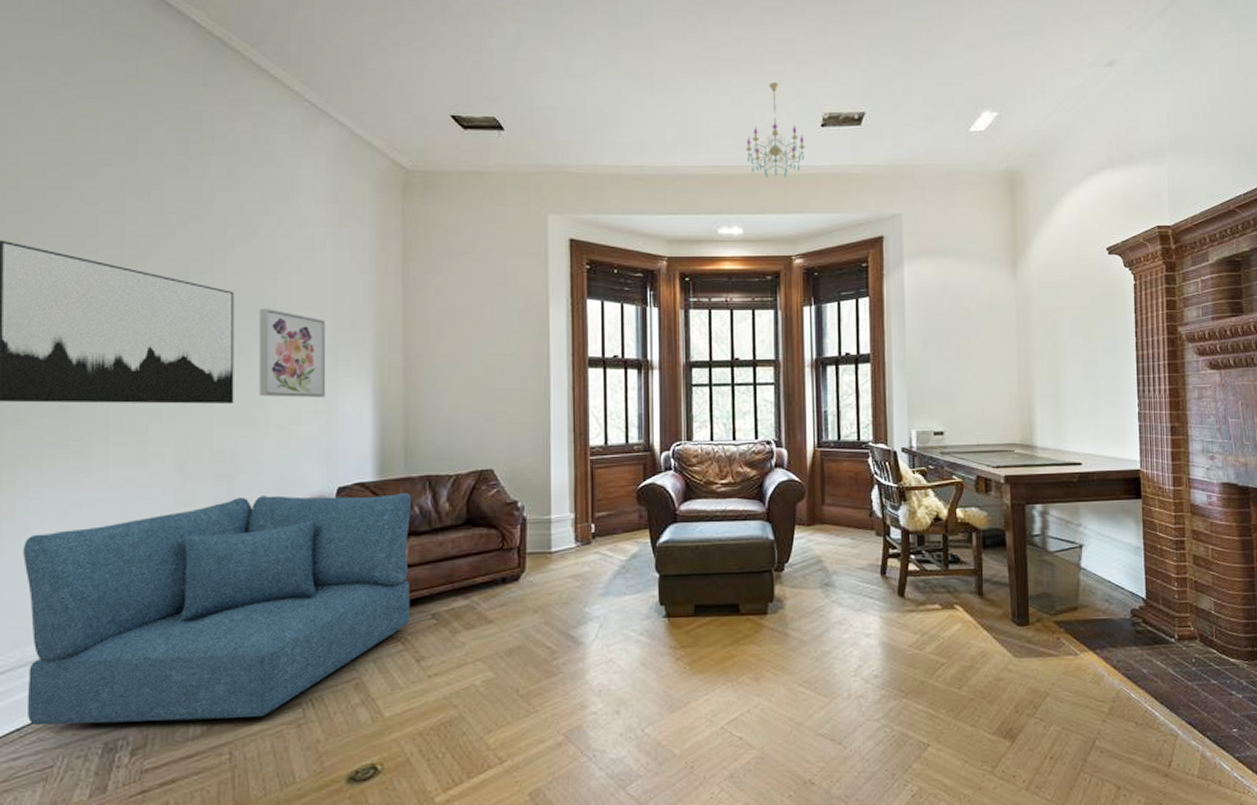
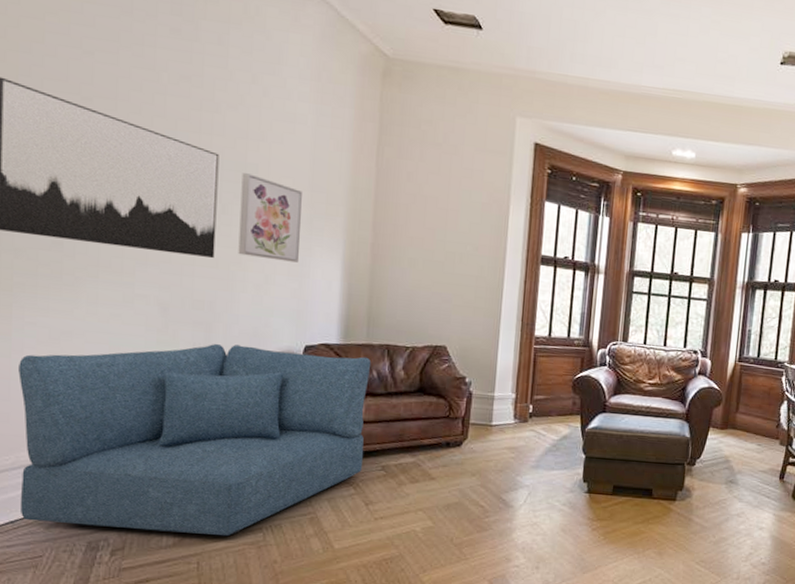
chandelier: present [746,81,806,178] -> none [707,14,763,109]

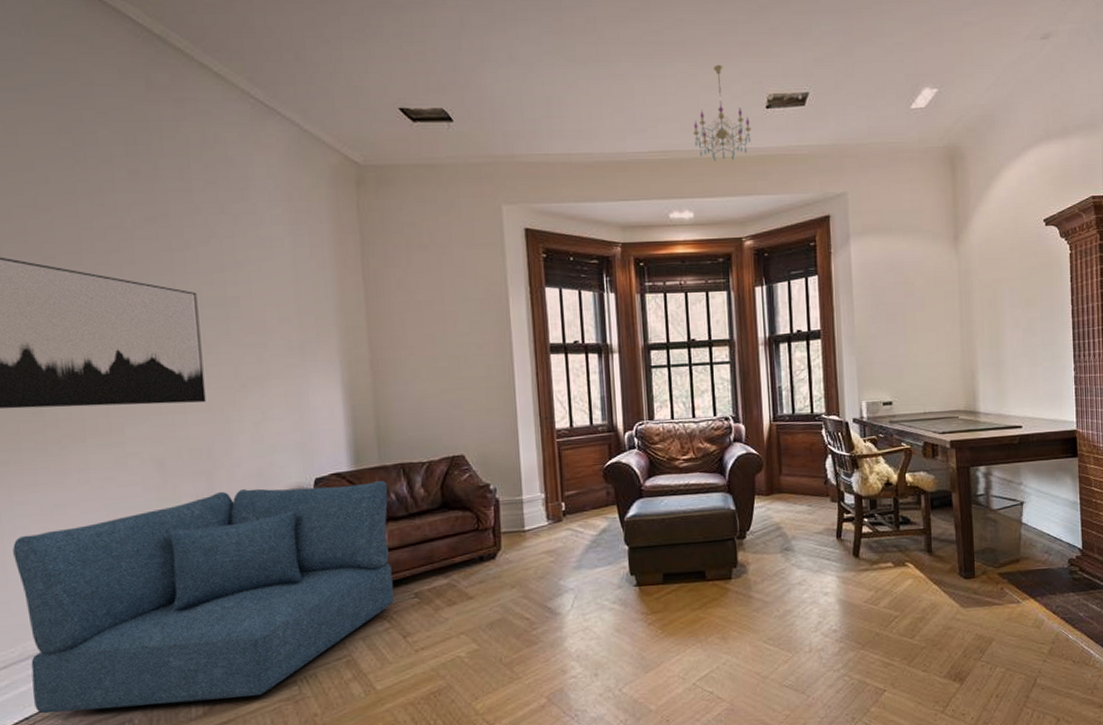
wall art: present [238,173,302,263] -> none [223,308,297,394]
chandelier: none [707,14,763,109] -> present [693,64,752,162]

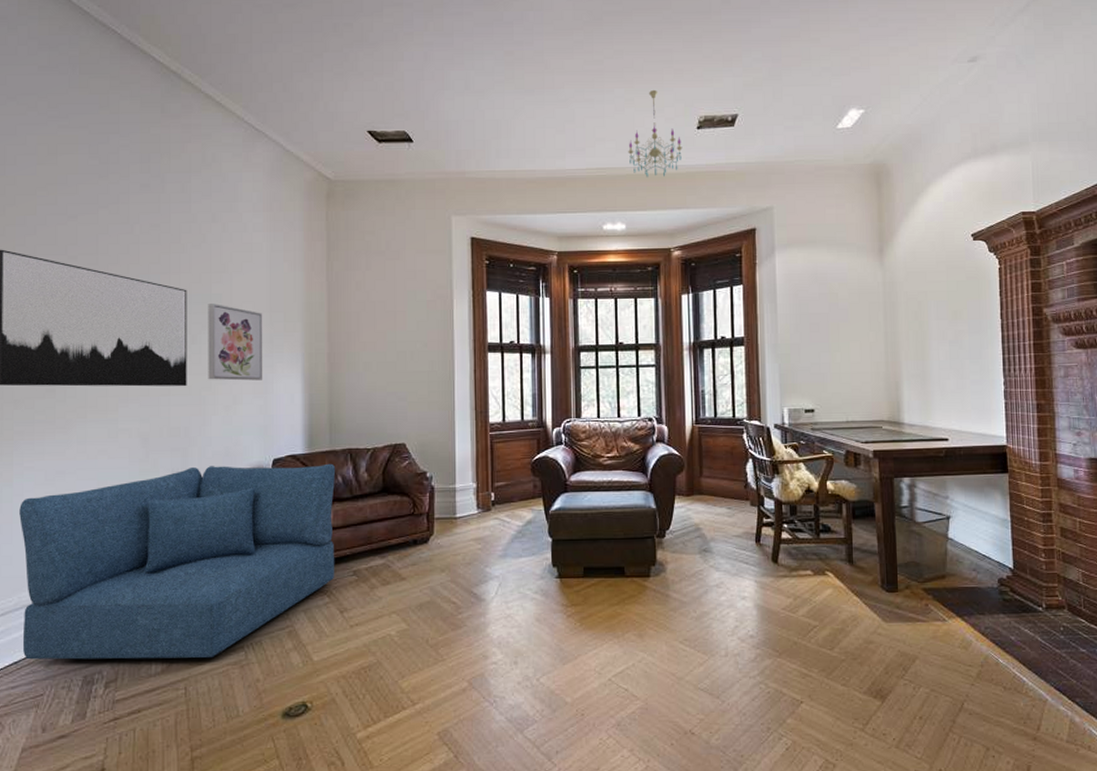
wall art: none [223,308,297,394] -> present [208,304,263,381]

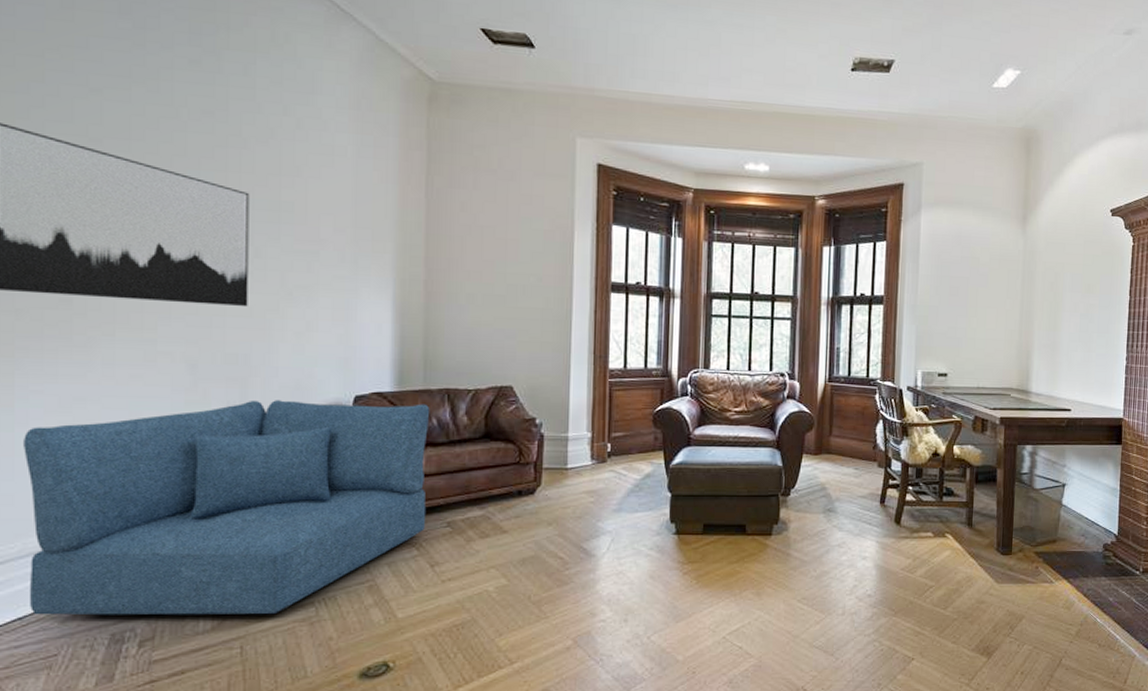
wall art: present [208,304,263,381] -> none [275,212,345,306]
chandelier: present [628,89,683,178] -> none [777,21,835,118]

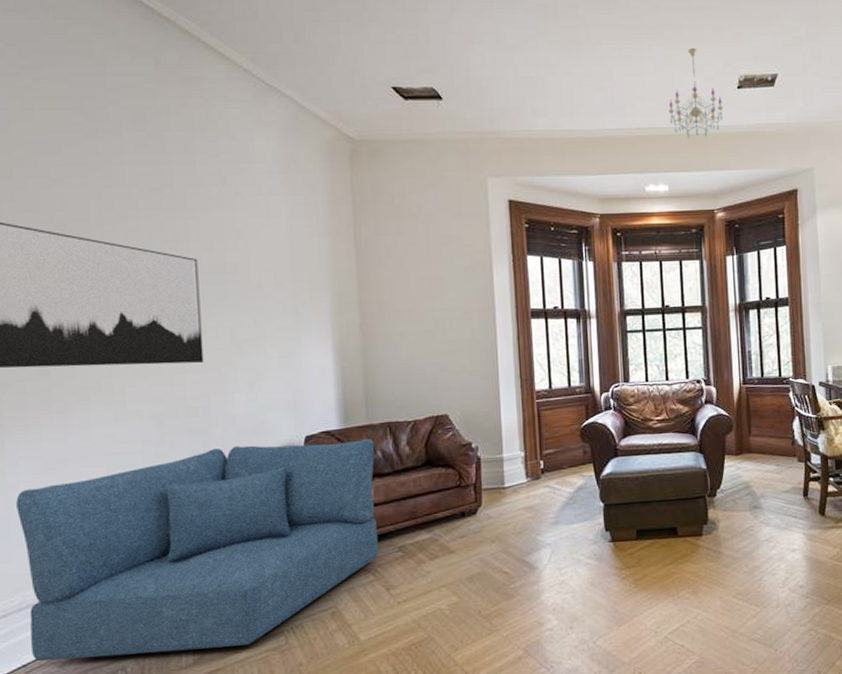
chandelier: none [777,21,835,118] -> present [669,47,724,138]

